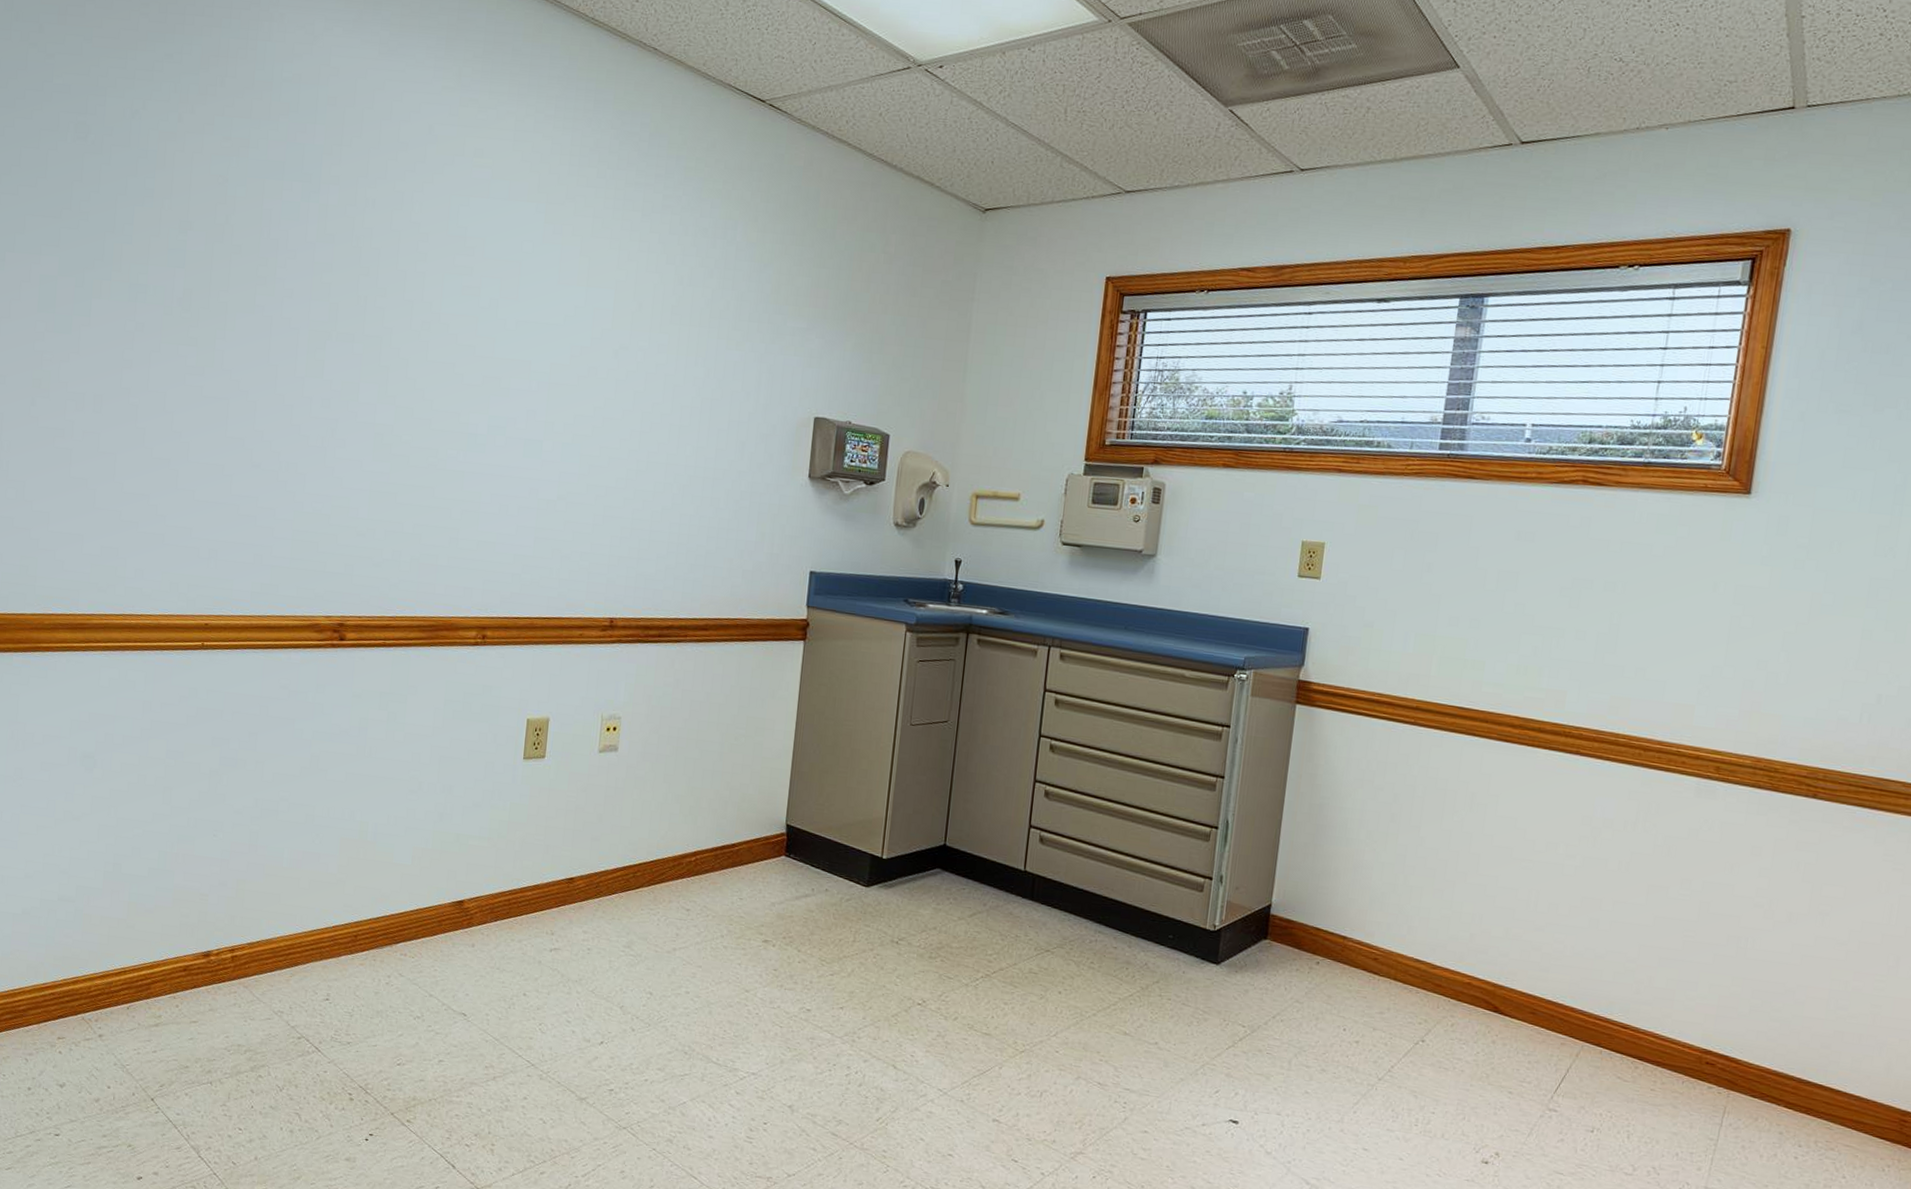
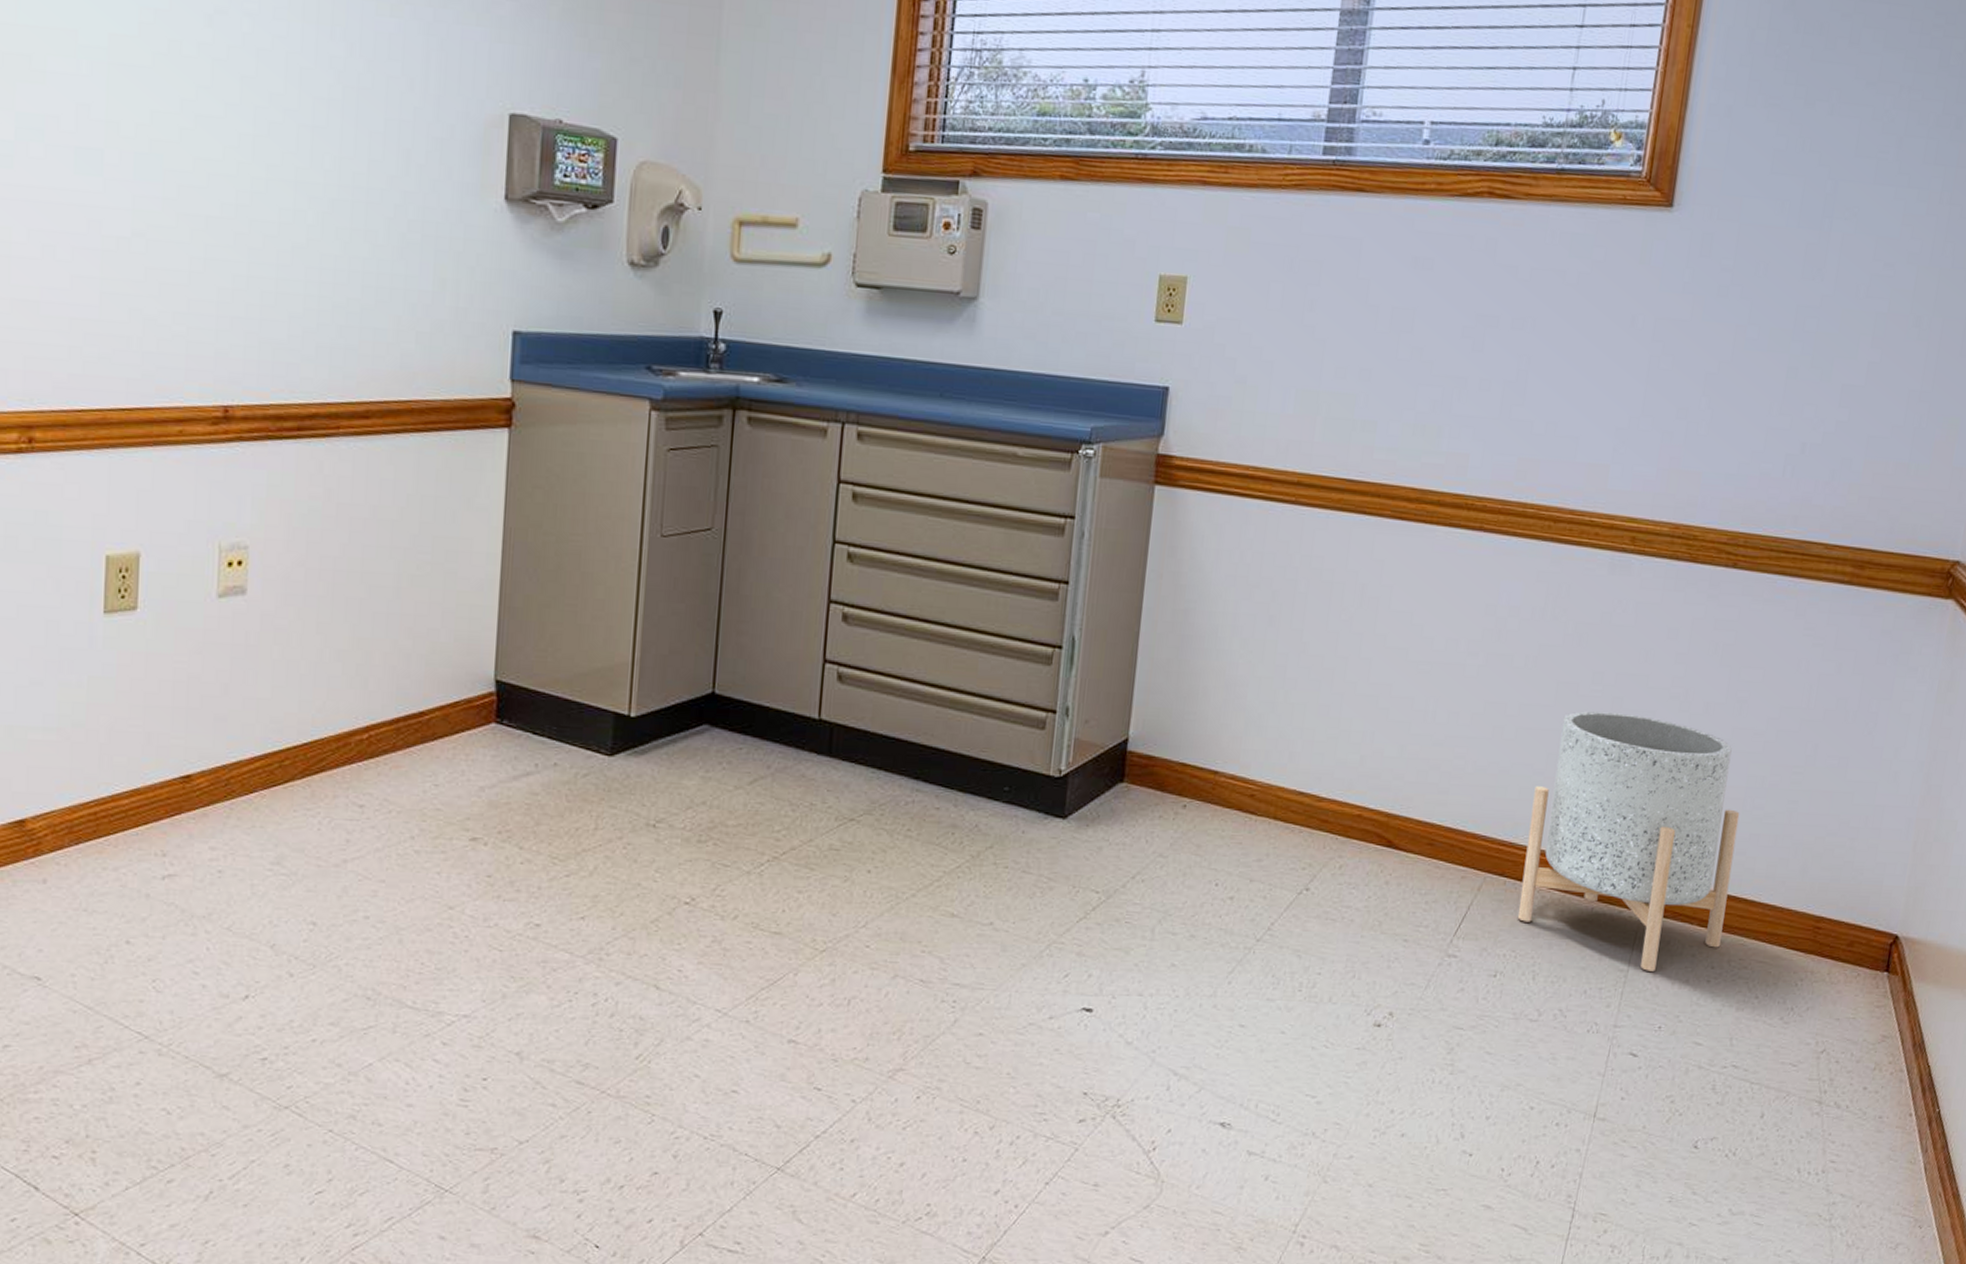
planter: none [1612,911,1824,1143] -> present [1517,711,1740,971]

